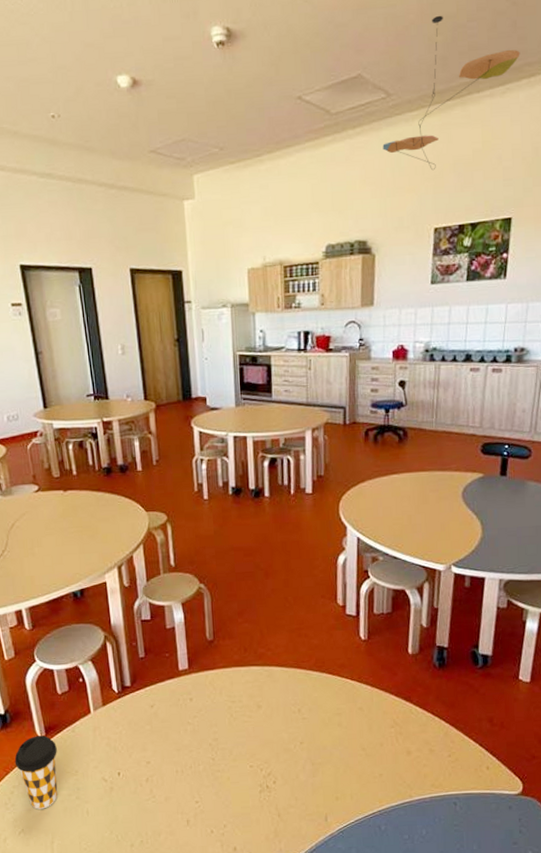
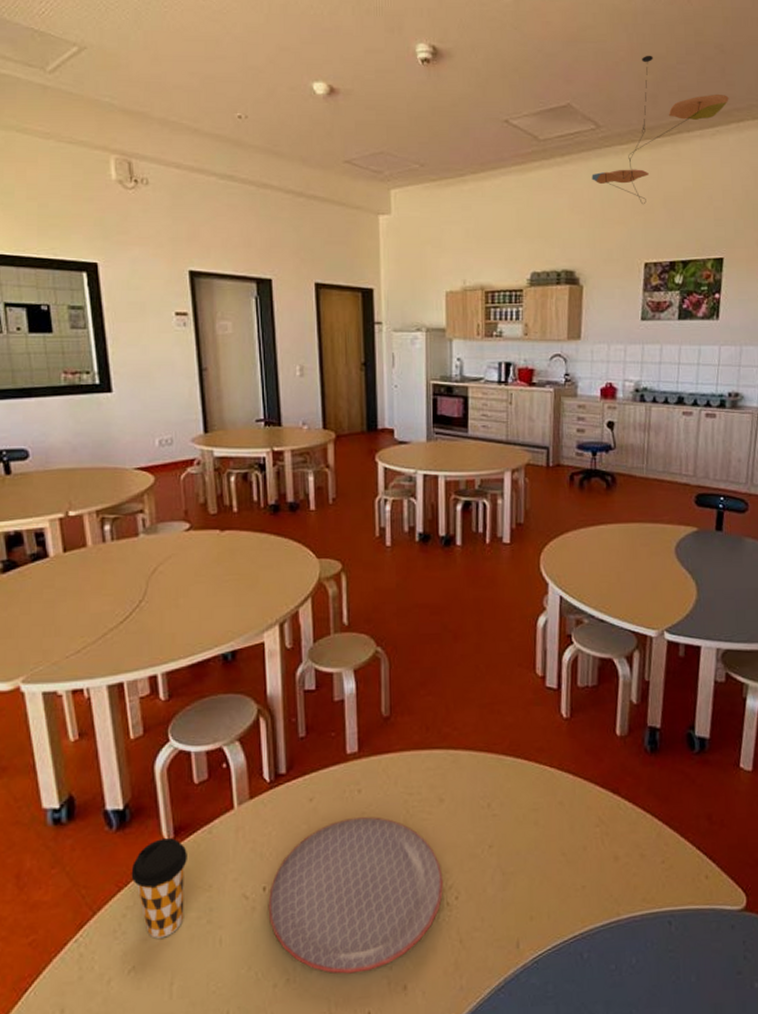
plate: none [122,719,263,838] -> present [268,817,443,974]

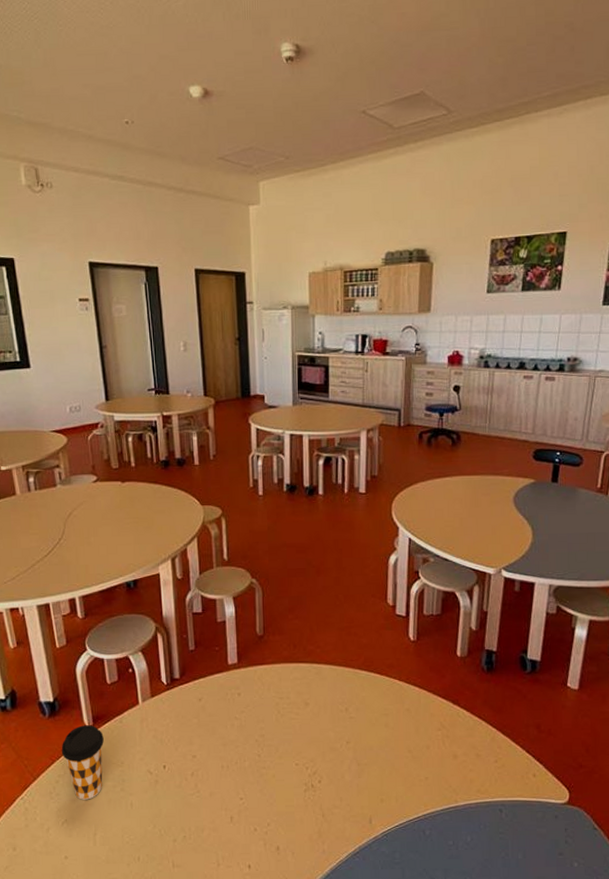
plate: present [268,817,443,974] -> none [168,715,309,835]
ceiling mobile: present [591,55,729,205] -> none [443,38,577,185]

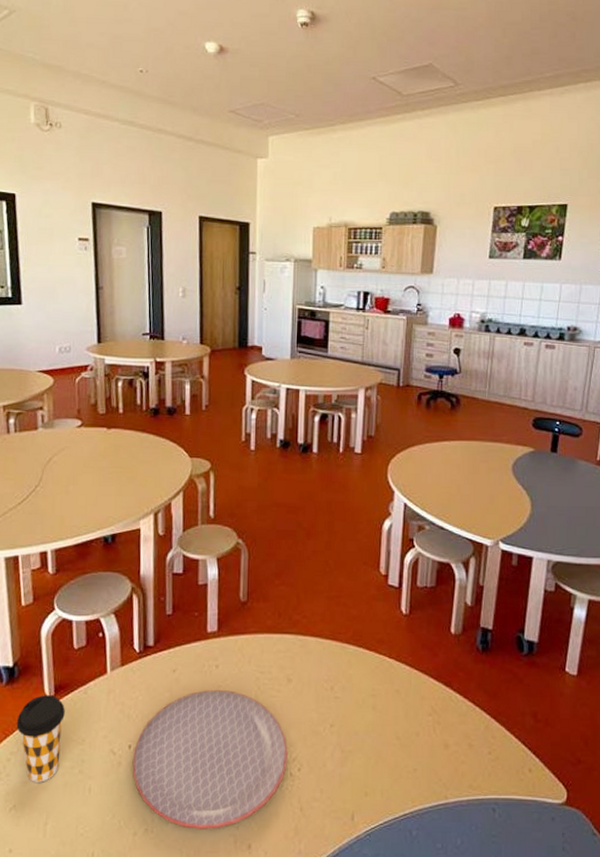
plate: none [168,715,309,835] -> present [132,690,288,829]

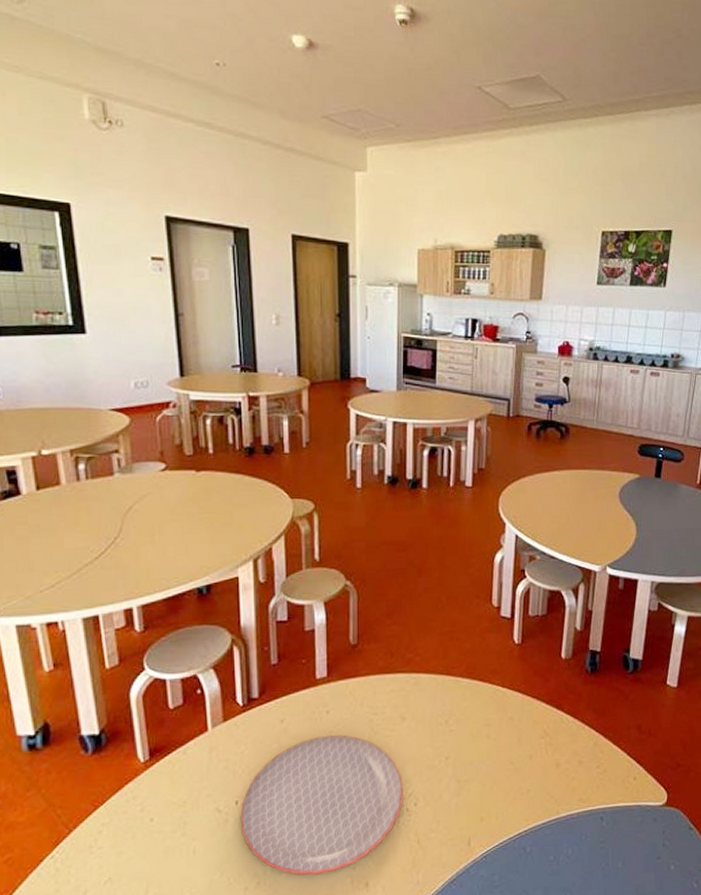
coffee cup: present [16,695,65,782] -> none [107,759,162,852]

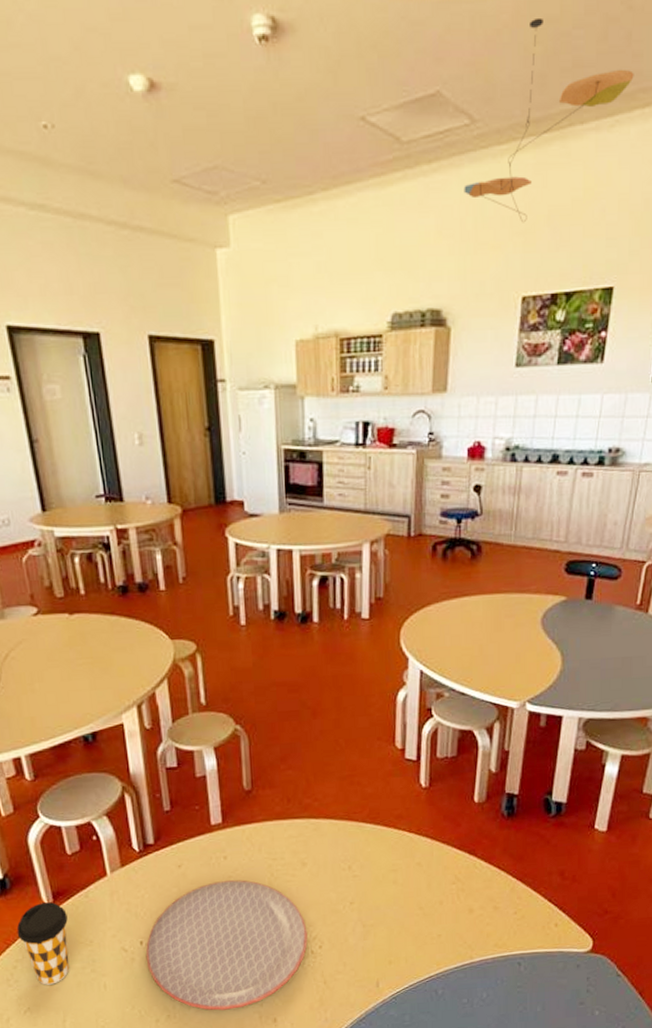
coffee cup: none [107,759,162,852] -> present [16,902,70,985]
ceiling mobile: none [557,34,683,177] -> present [464,17,634,223]

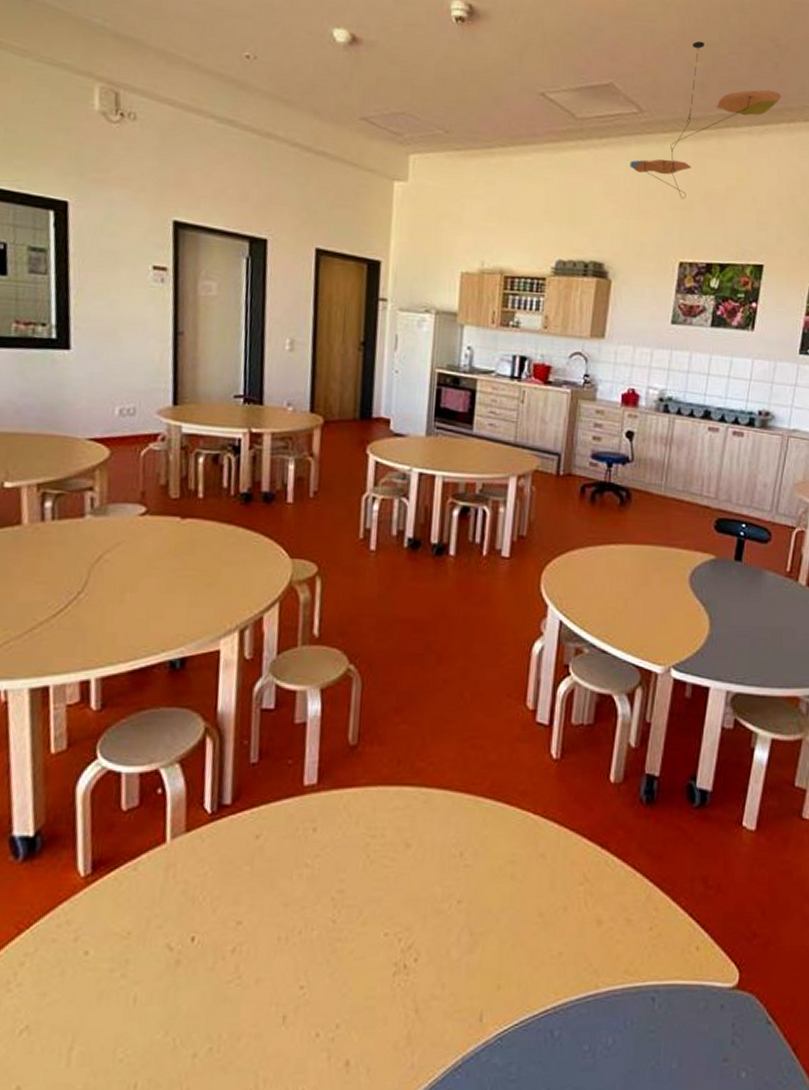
coffee cup: present [16,902,70,985] -> none [35,874,106,993]
plate: present [145,880,308,1011] -> none [195,861,402,1045]

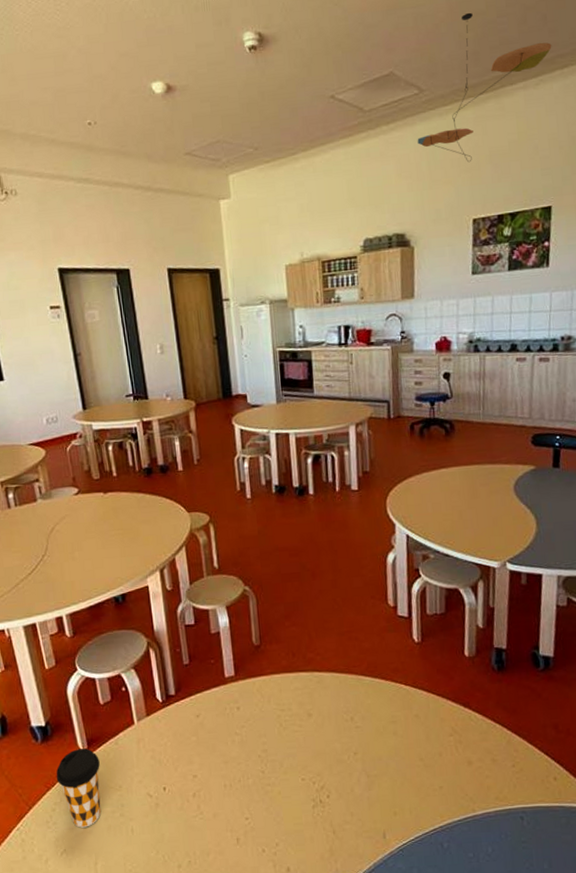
coffee cup: none [35,874,106,993] -> present [56,748,102,828]

